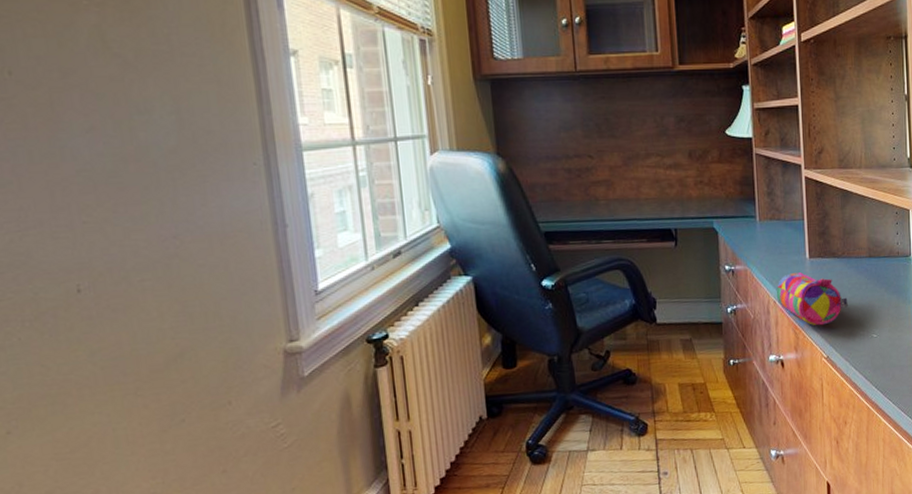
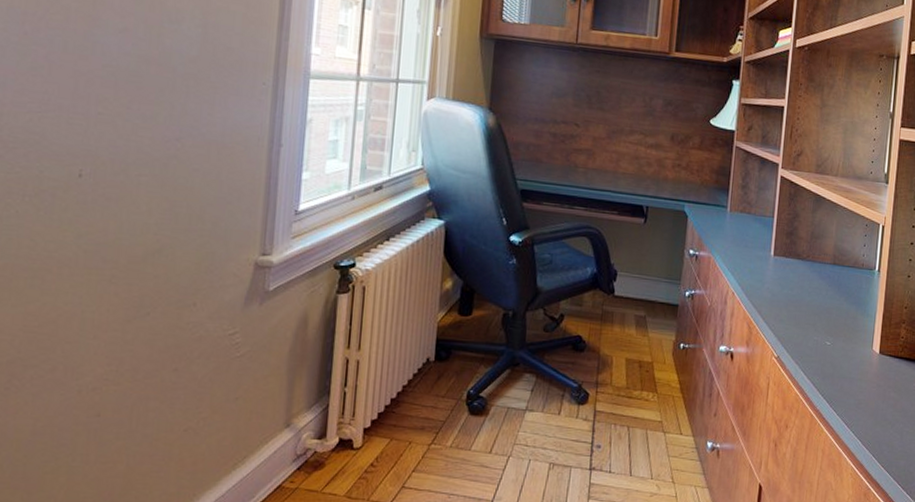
pencil case: present [776,272,848,326] -> none [735,267,806,325]

